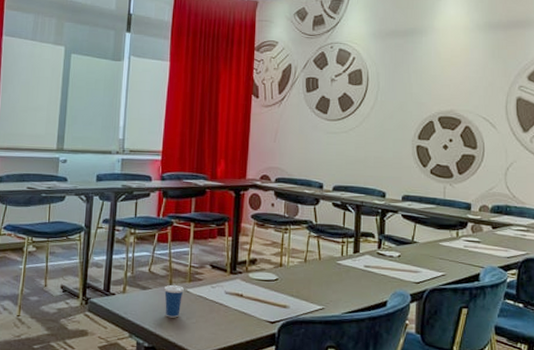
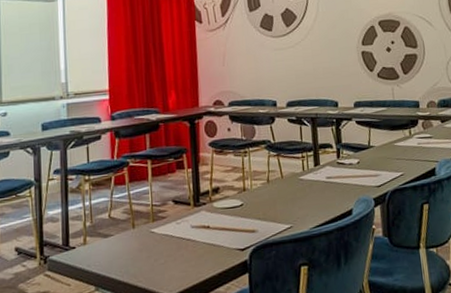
cup: present [163,283,184,318] -> none [126,225,148,263]

